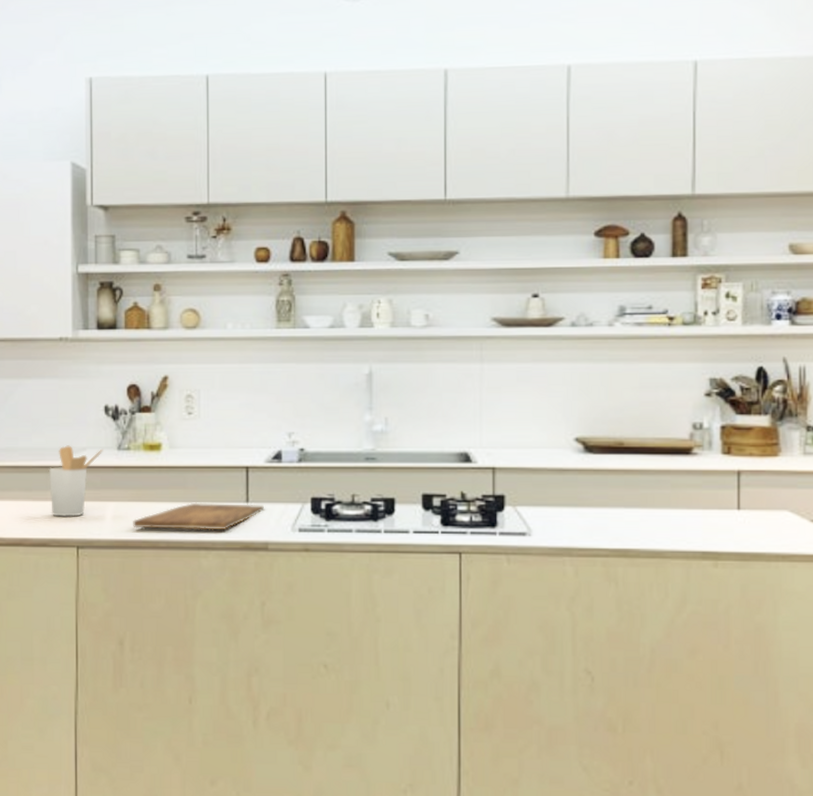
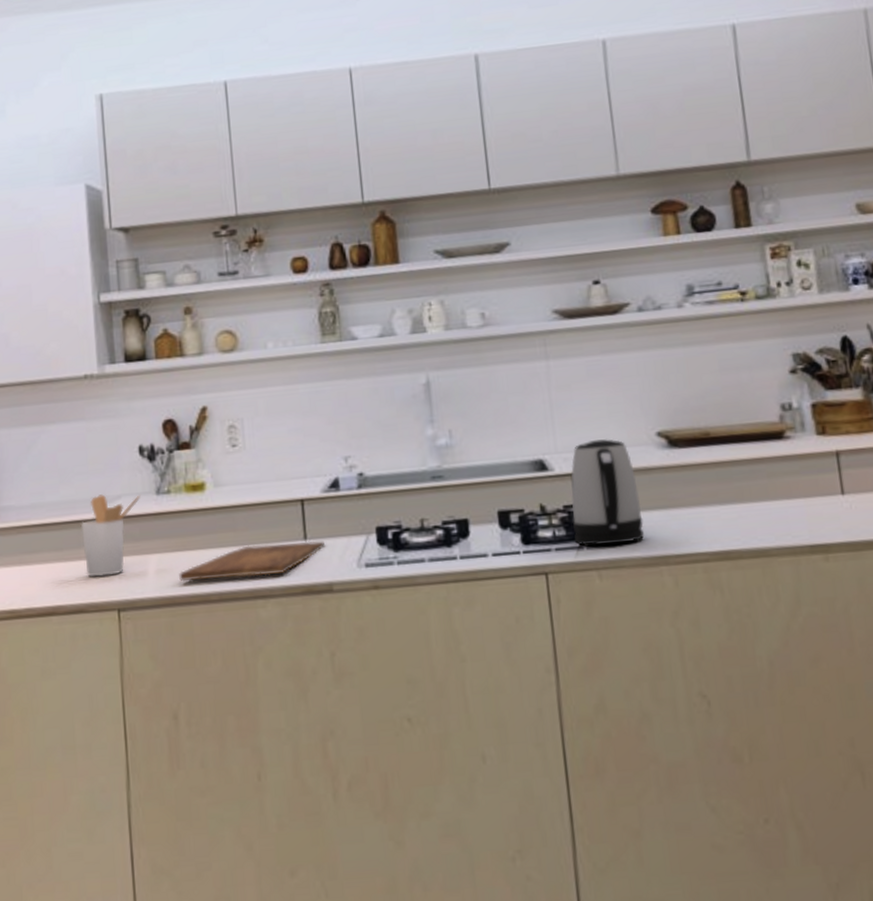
kettle: none [489,439,553,534] -> present [570,439,645,546]

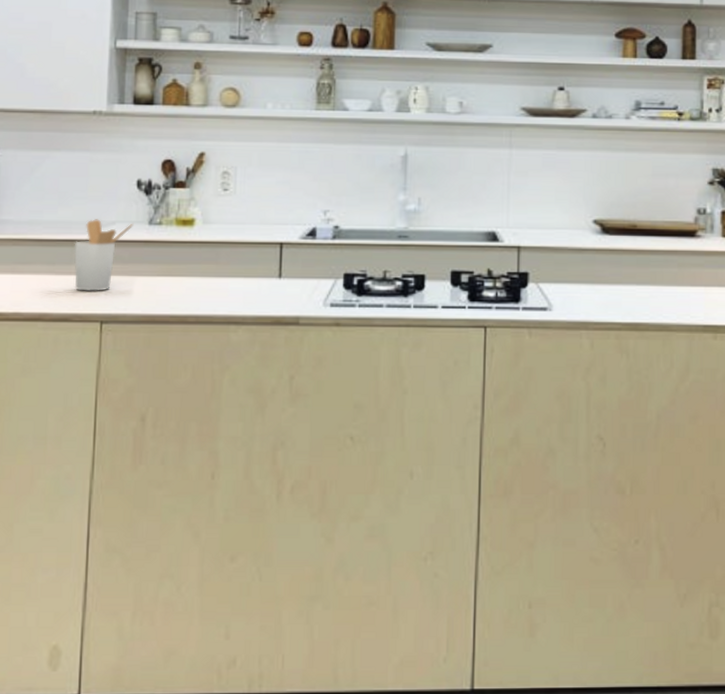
cutting board: present [179,541,325,582] -> none [161,277,296,305]
kettle: present [570,439,645,546] -> none [513,220,572,309]

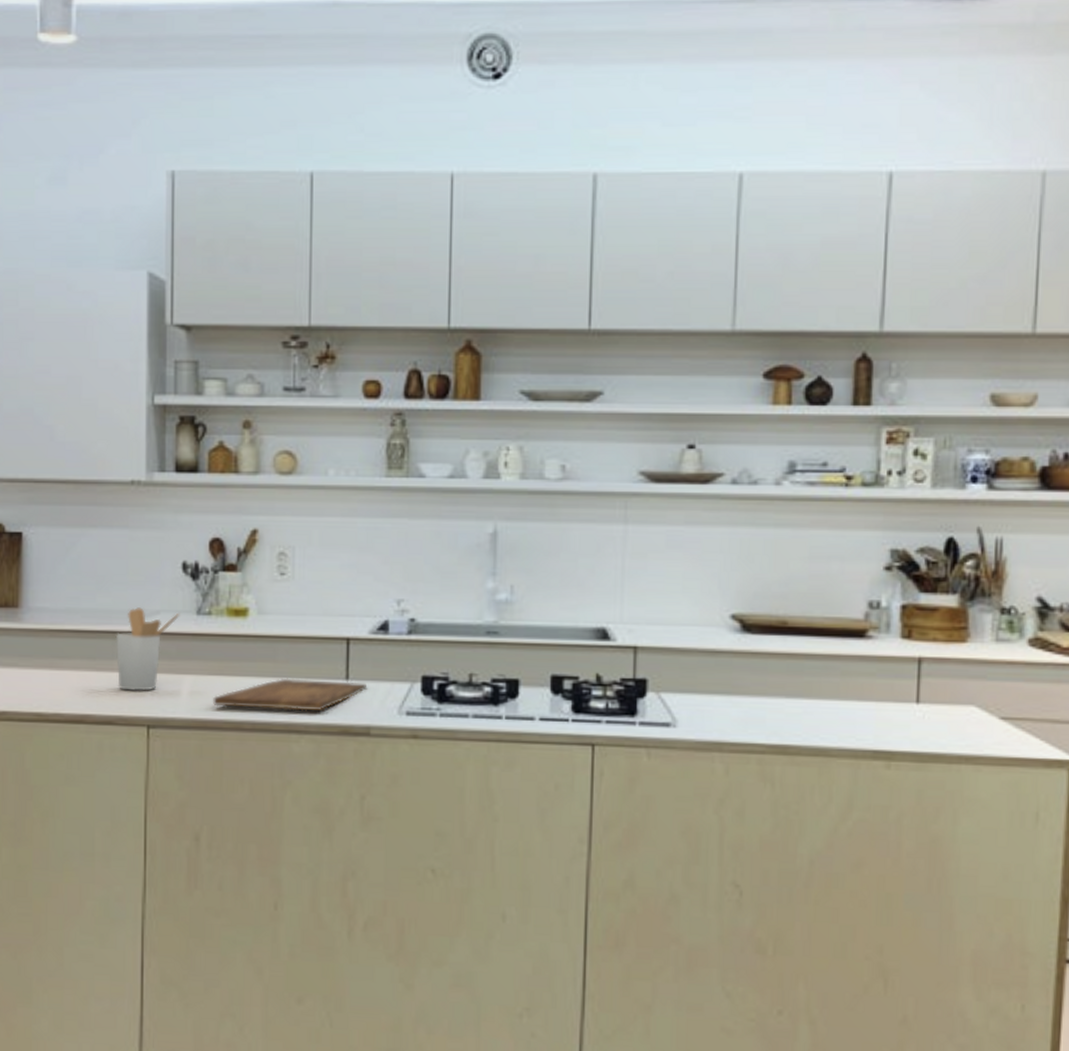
cutting board: none [161,277,296,305] -> present [213,678,366,711]

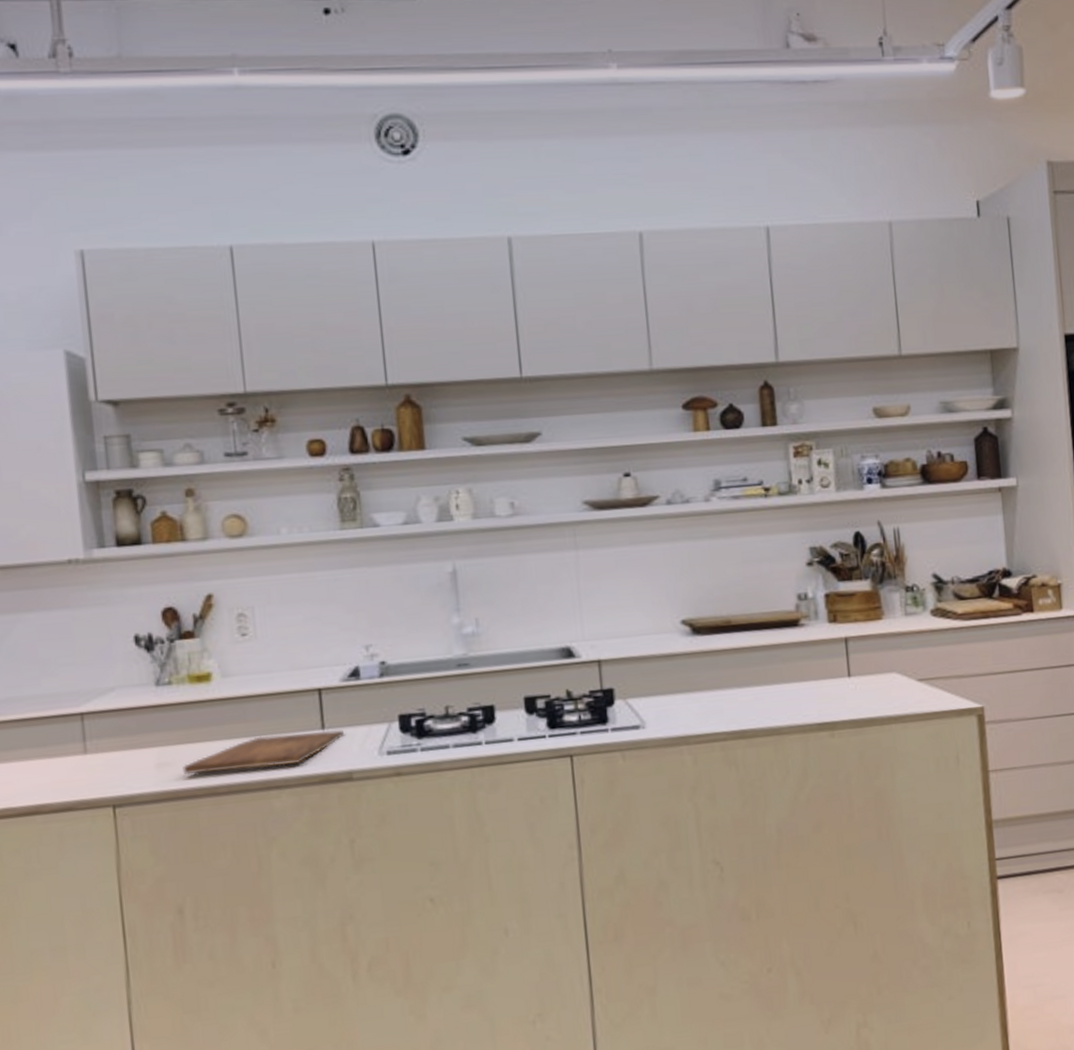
utensil holder: present [115,607,180,691] -> none [66,686,137,773]

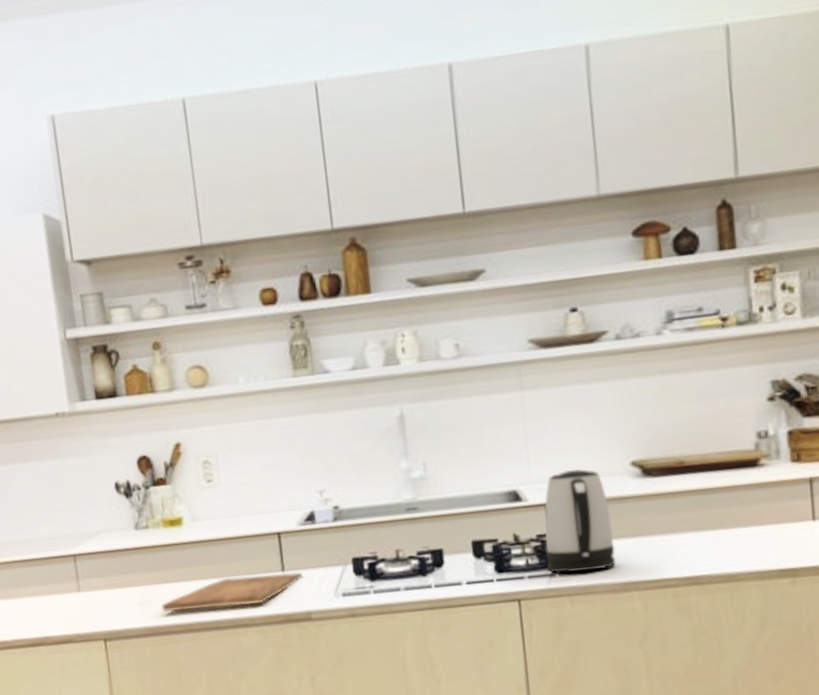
kettle: none [596,627,667,729] -> present [544,469,616,573]

